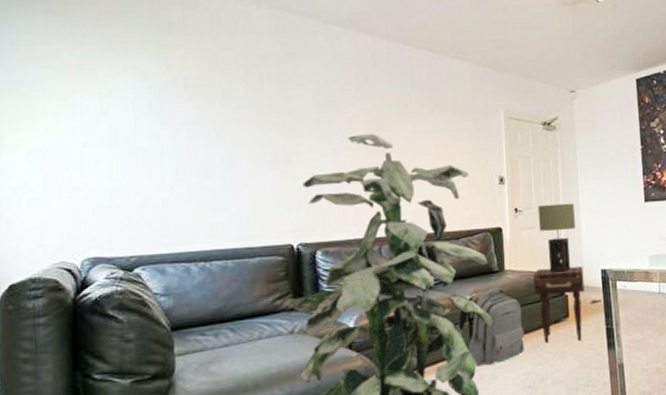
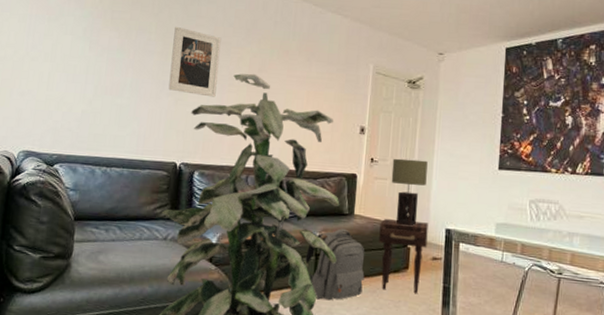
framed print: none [268,89,330,165] -> present [168,26,221,97]

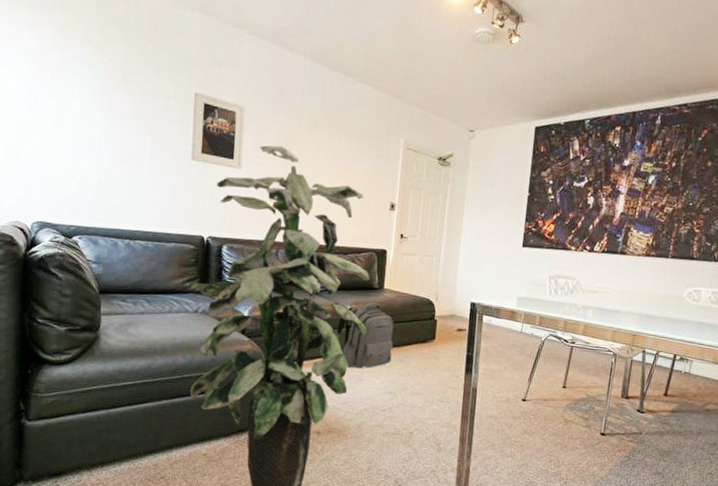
nightstand: present [379,218,429,294] -> none [407,292,455,362]
table lamp: present [391,158,428,226] -> none [420,234,456,300]

